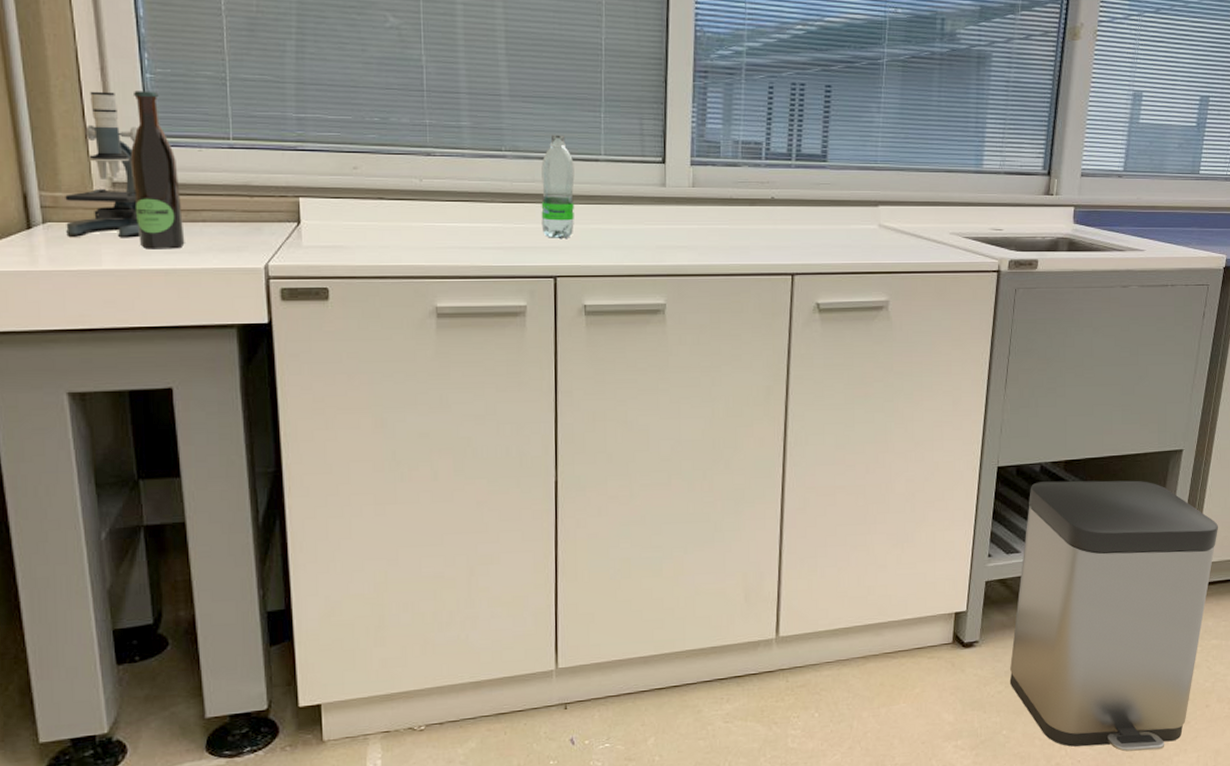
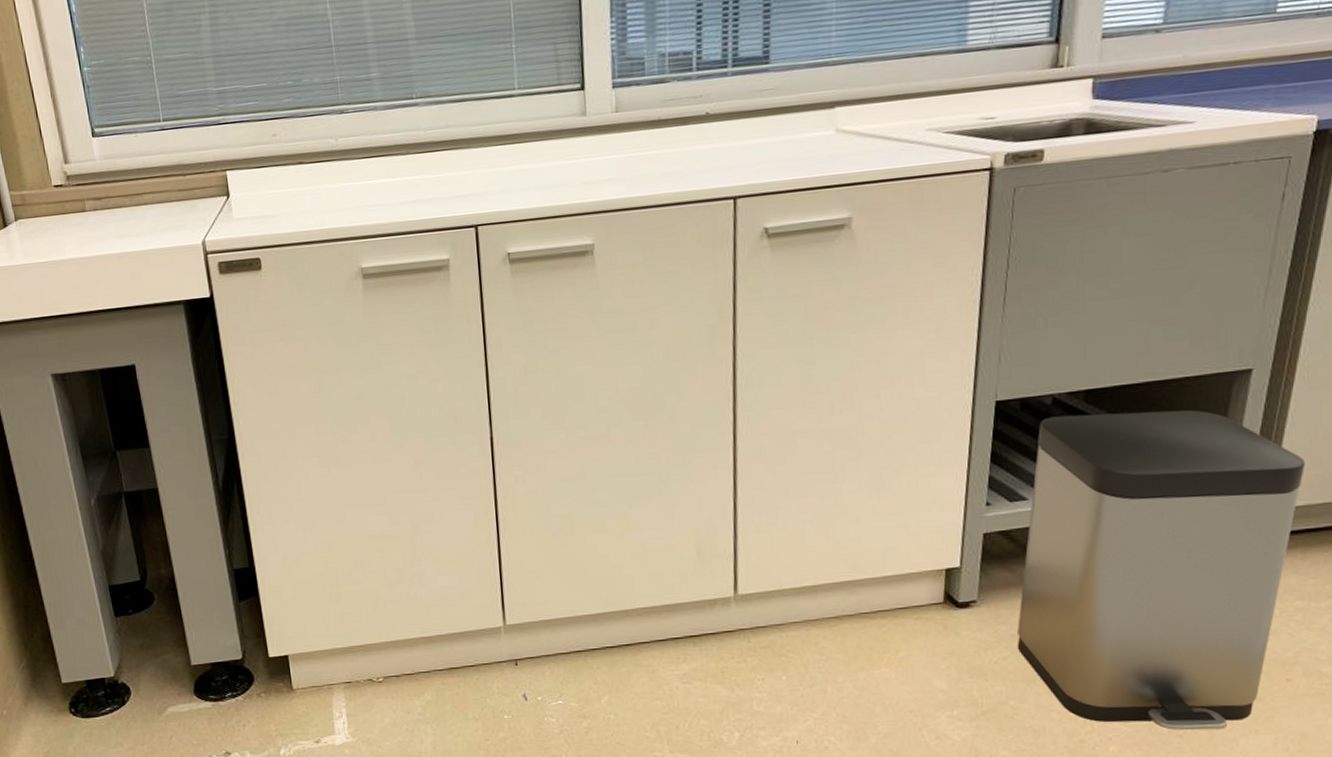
microscope: present [65,91,140,238] -> none [30,89,94,231]
bottle: present [130,91,185,250] -> none [75,83,132,236]
bottle: present [541,135,575,238] -> none [454,73,492,186]

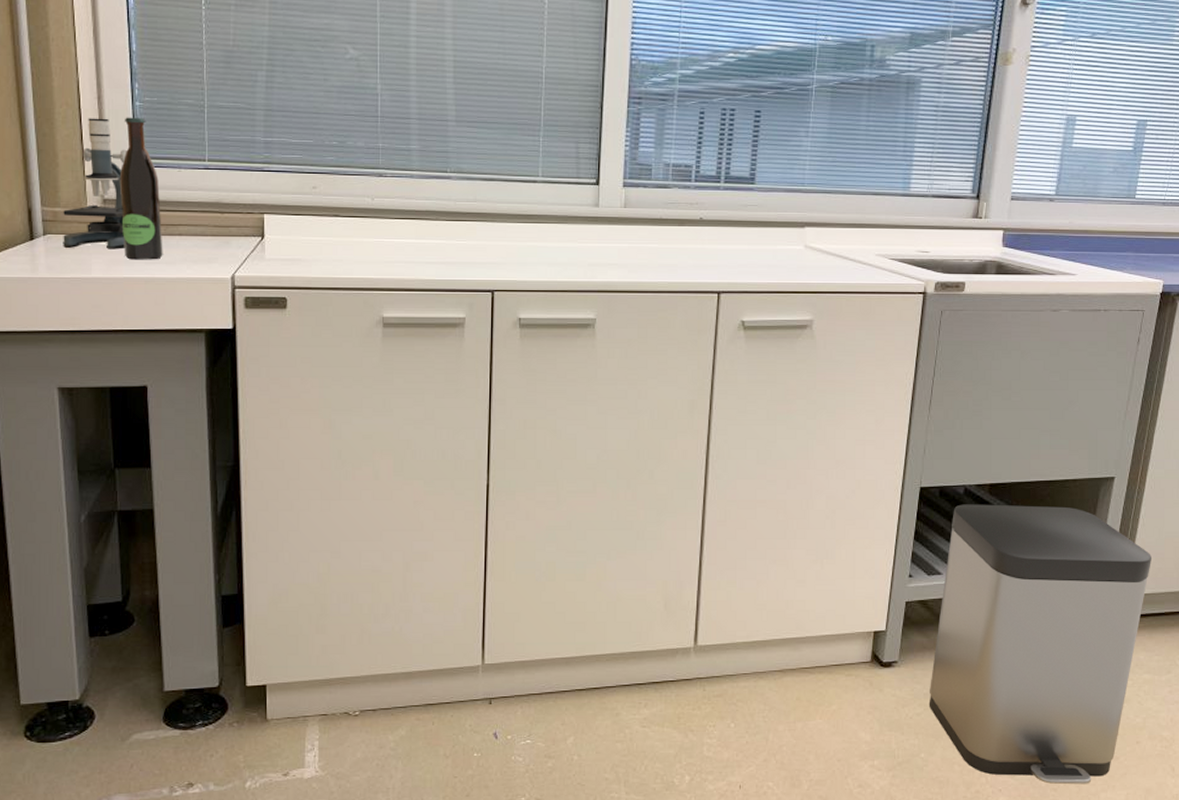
microscope: none [30,89,94,231] -> present [63,118,127,249]
bottle: none [75,83,132,236] -> present [119,117,163,260]

